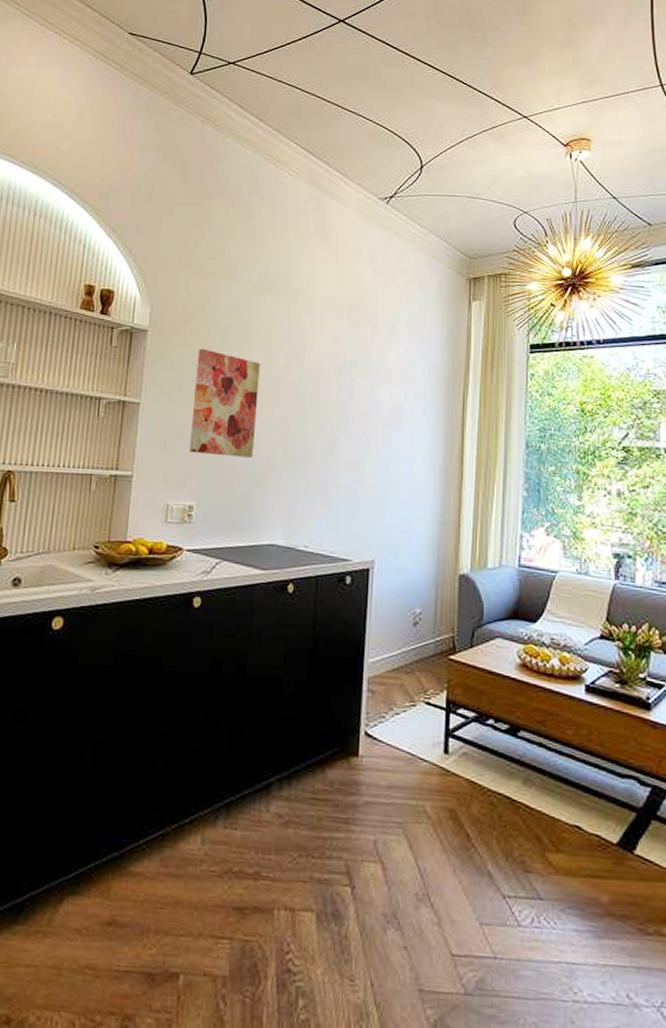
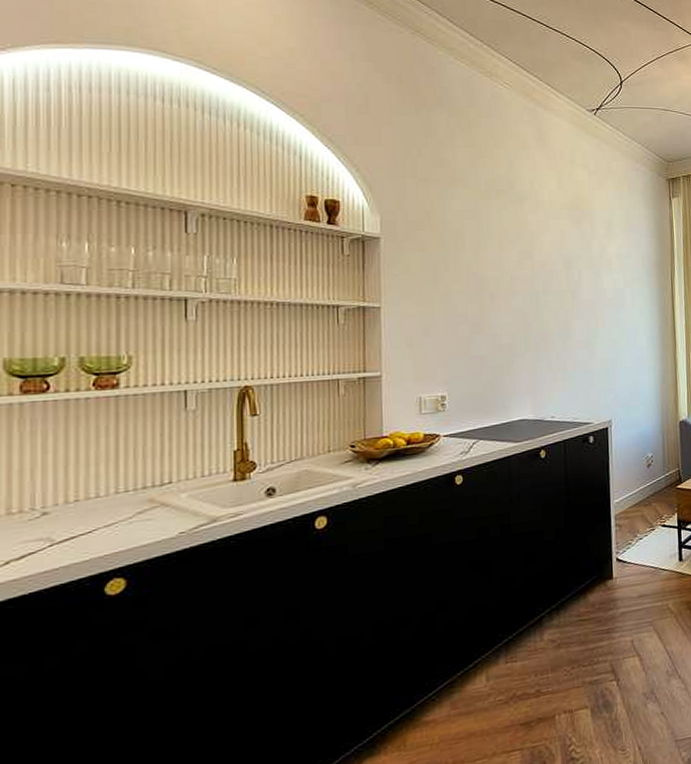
wall art: present [189,348,260,458] -> none [433,252,497,349]

